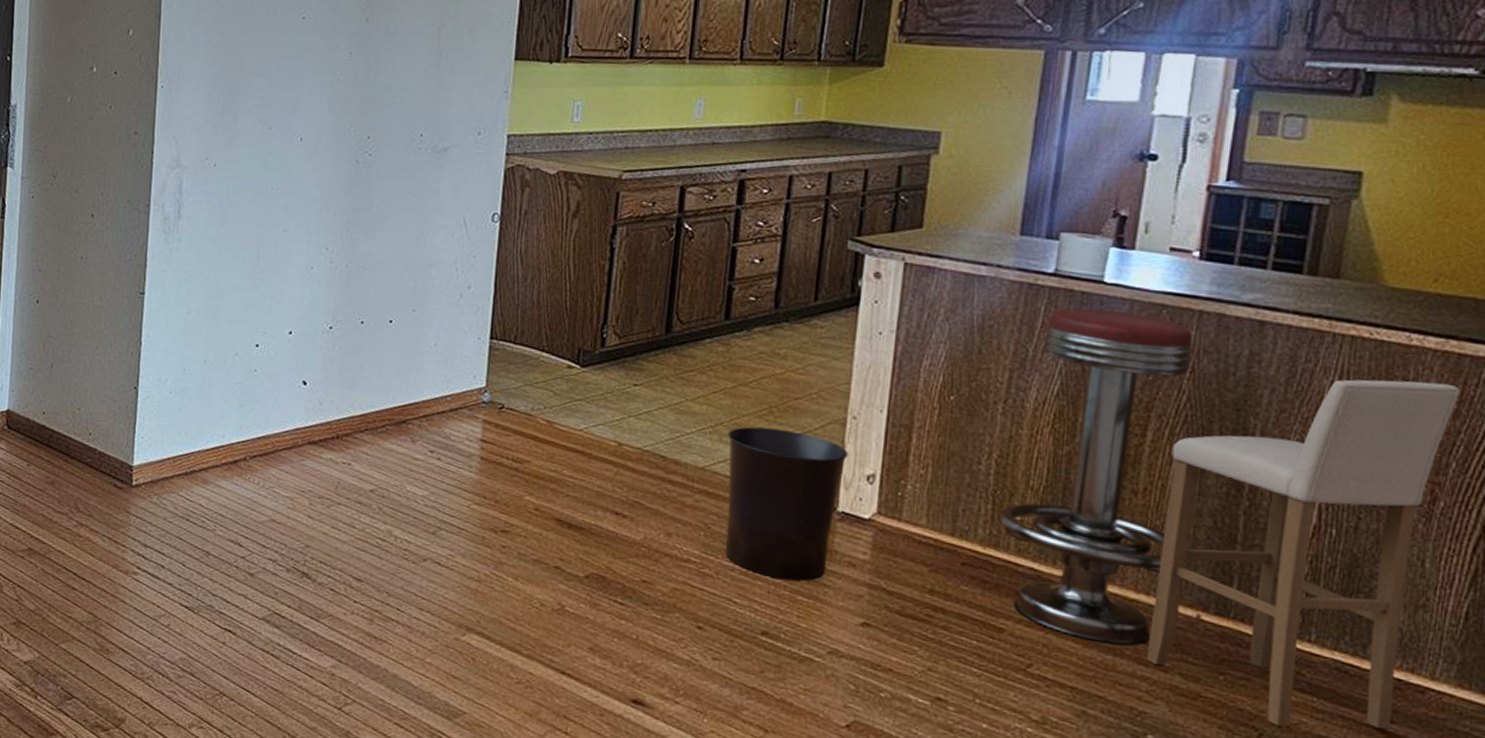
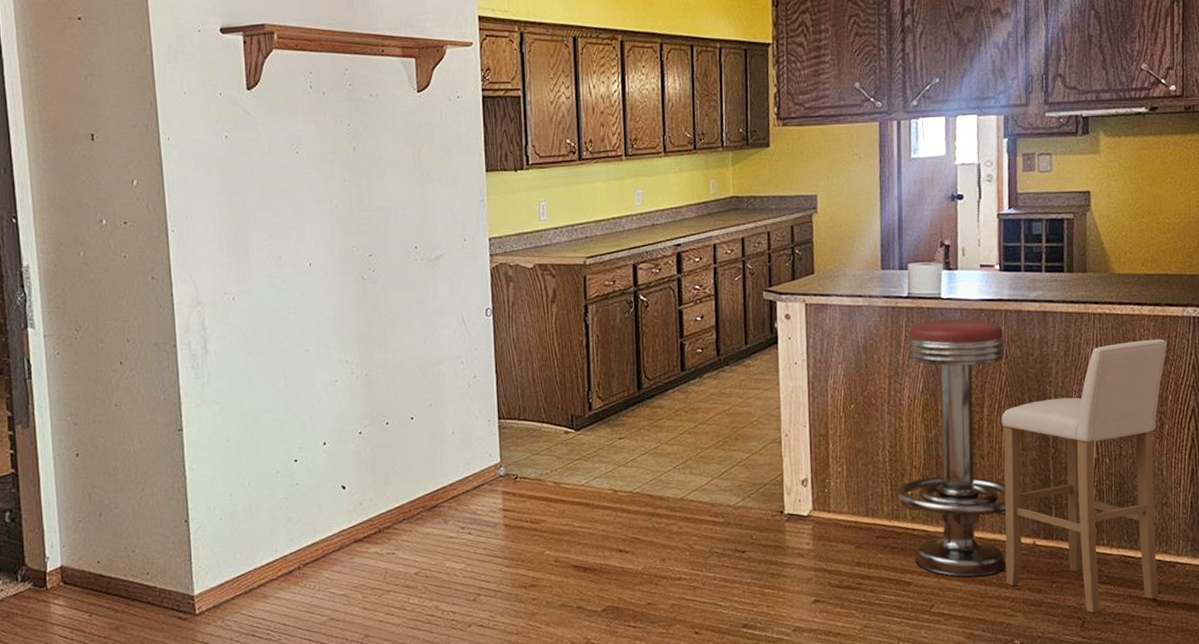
waste bin: present [724,427,849,581] -> none [696,454,786,579]

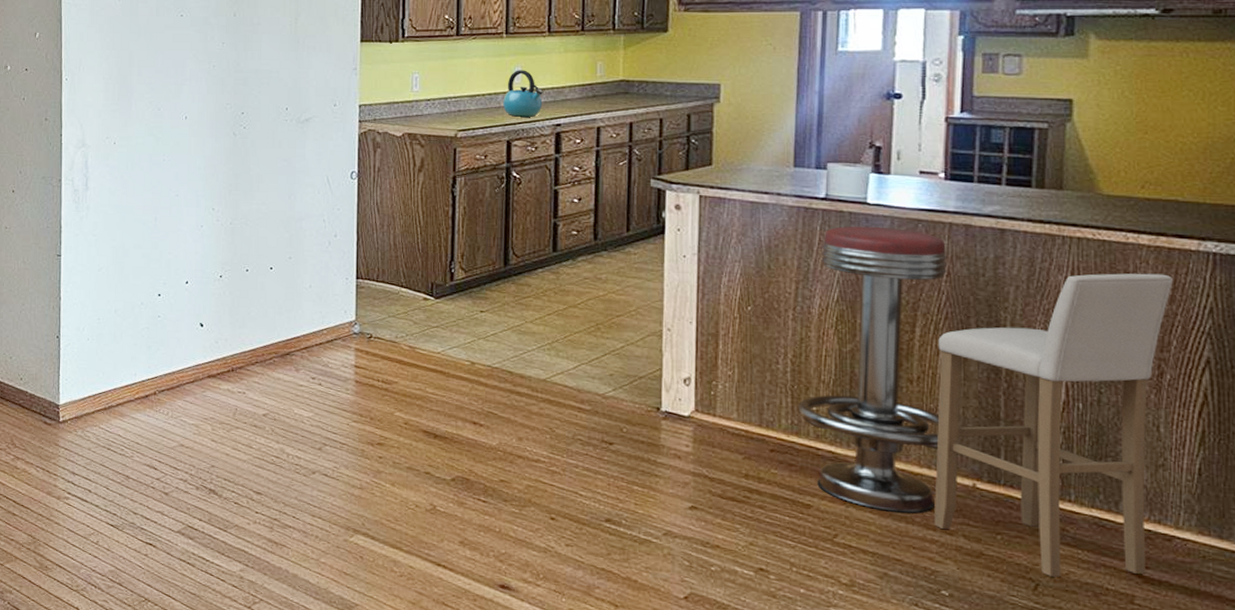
kettle: none [627,192,664,240] -> present [503,70,544,117]

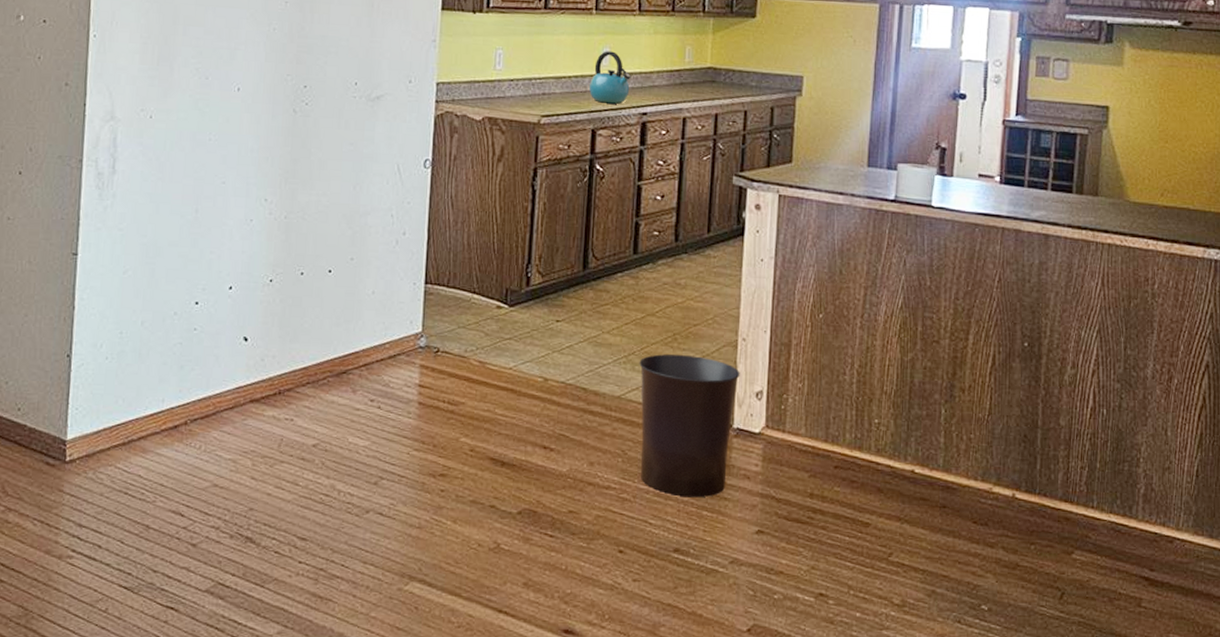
waste bin: none [563,342,666,473] -> present [639,354,740,498]
bar stool: present [798,226,961,514] -> none [862,229,1004,527]
bar stool: present [934,273,1173,577] -> none [977,279,1182,585]

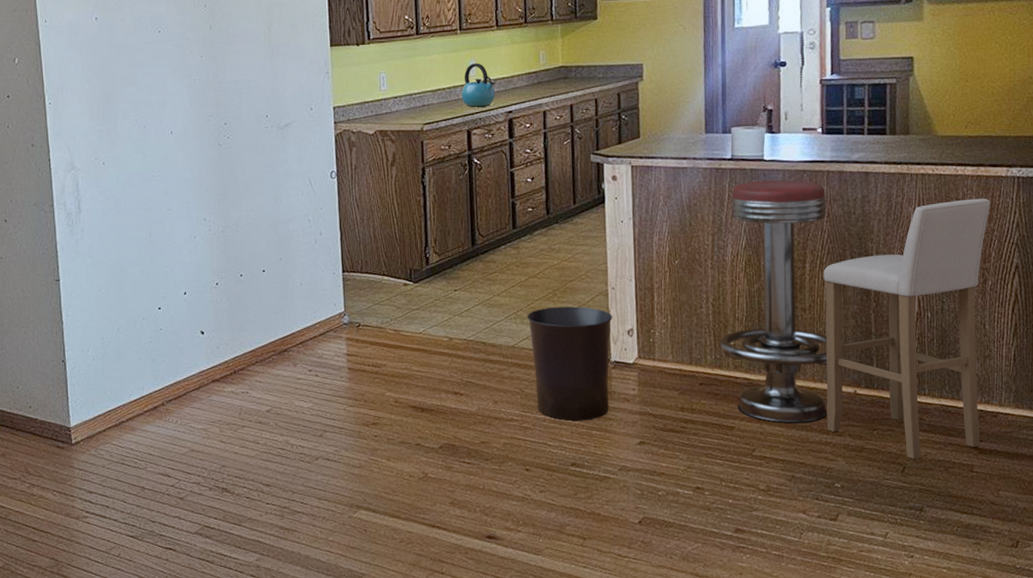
bar stool: none [862,229,1004,527] -> present [719,179,844,424]
bar stool: none [977,279,1182,585] -> present [823,198,990,459]

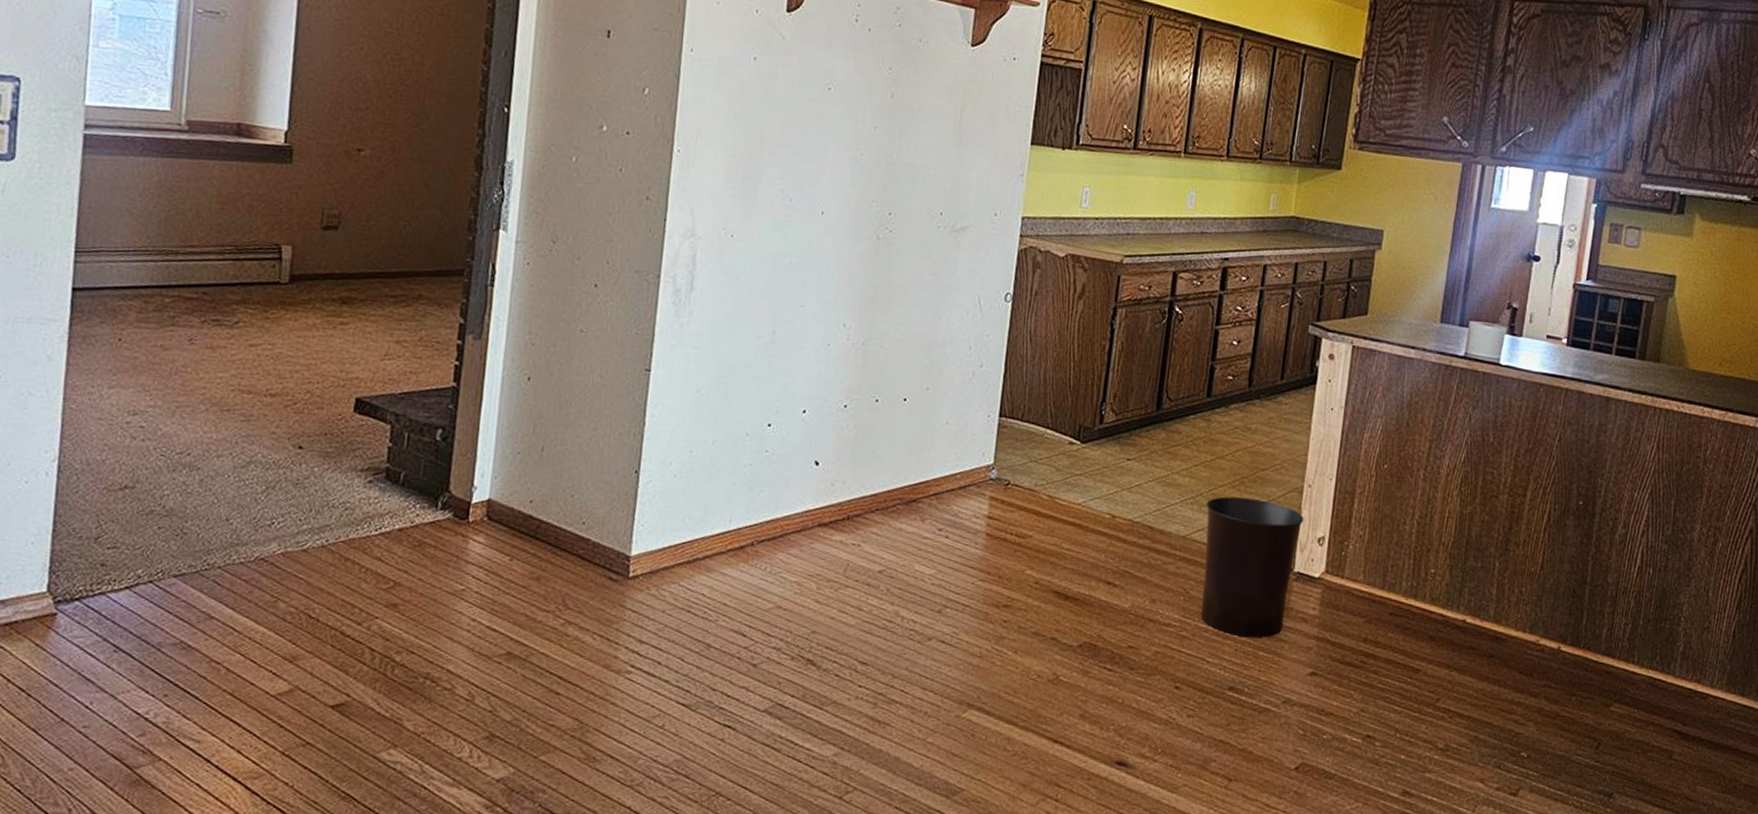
kettle: present [461,63,496,107] -> none [1173,194,1216,248]
bar stool: present [719,179,844,424] -> none [1418,386,1561,677]
bar stool: present [823,198,990,459] -> none [1522,445,1733,736]

